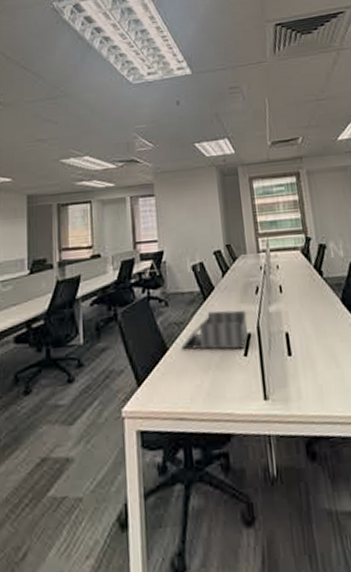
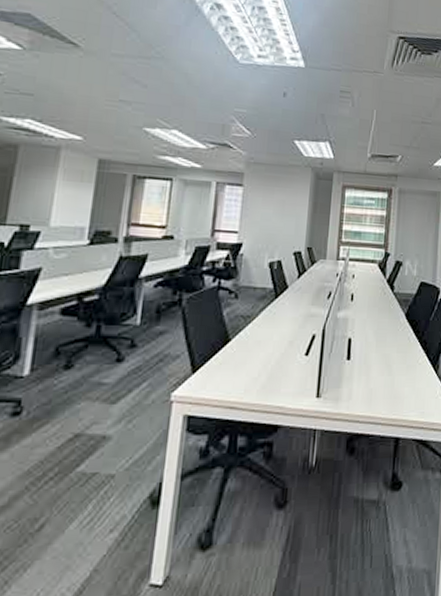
desk organizer: present [181,310,248,350] -> none [244,309,315,348]

